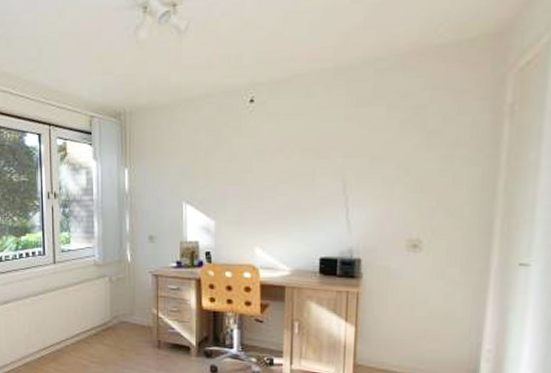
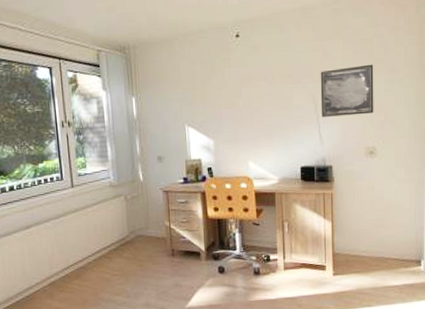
wall art: none [350,136,427,200] -> present [320,64,374,117]

